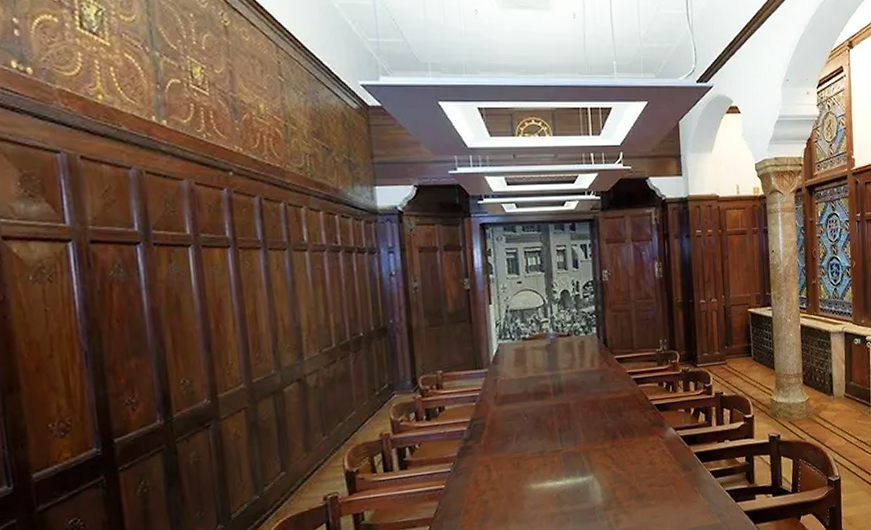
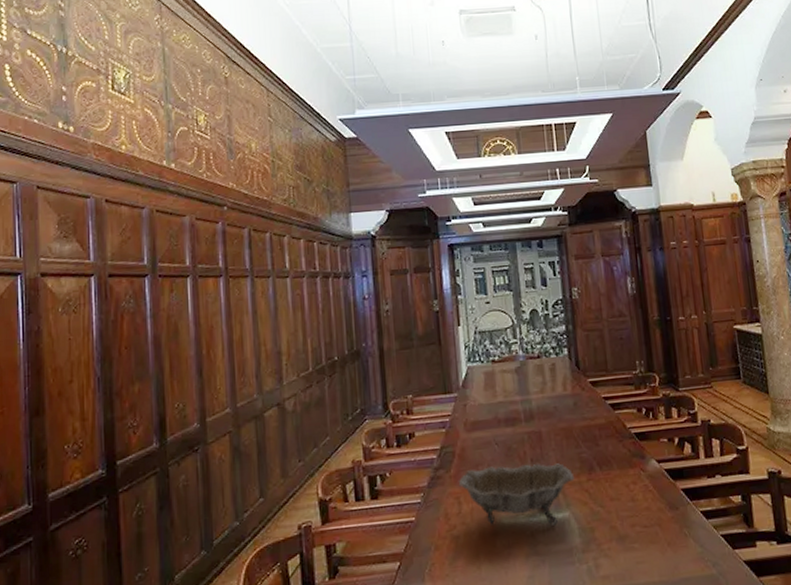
decorative bowl: none [489,432,599,490] -> present [459,463,575,526]

